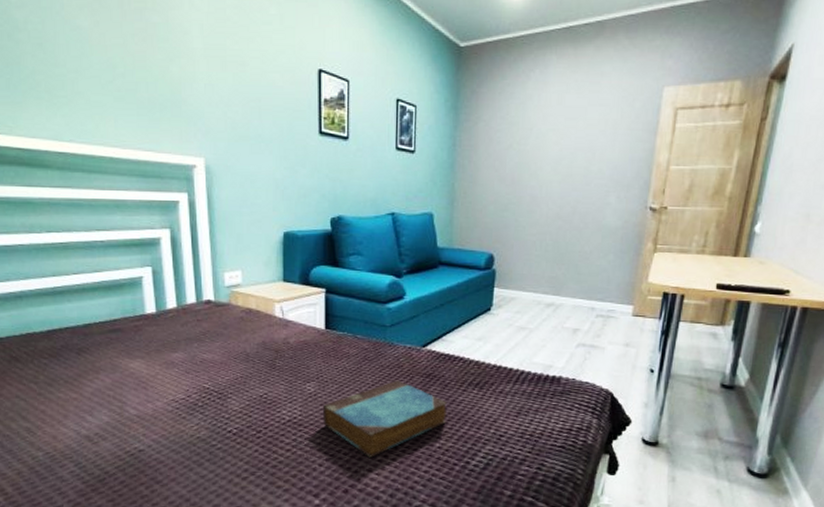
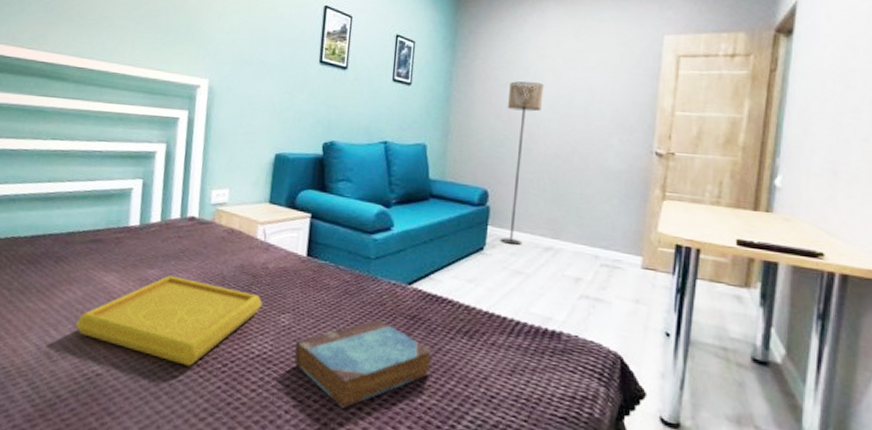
serving tray: none [110,357,288,436] -> present [75,275,263,366]
floor lamp: none [506,142,546,303] -> present [500,81,544,245]

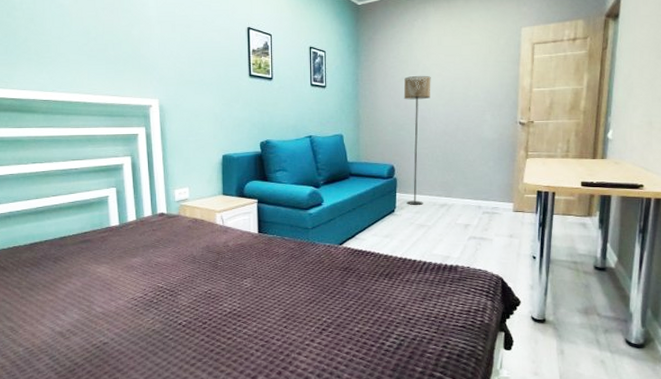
serving tray: present [75,275,263,366] -> none [80,261,228,328]
book: present [294,319,432,409] -> none [258,274,363,342]

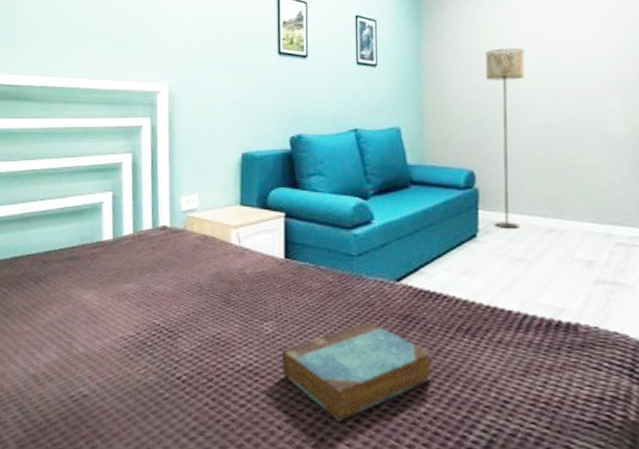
book: none [258,274,363,342] -> present [282,321,432,422]

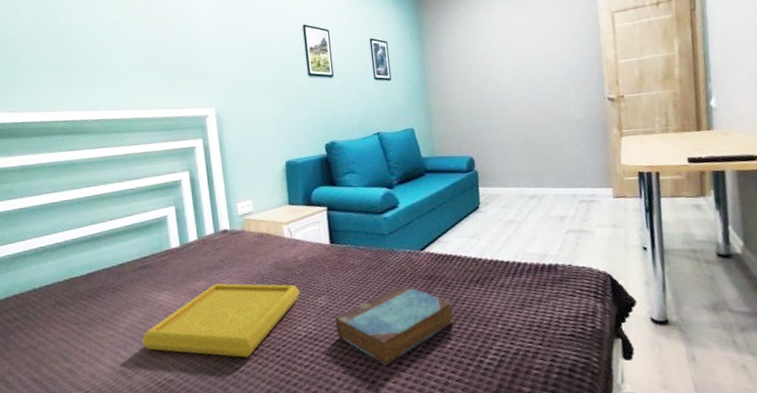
serving tray: none [59,288,243,383] -> present [142,283,300,358]
floor lamp: present [485,47,525,228] -> none [475,57,511,200]

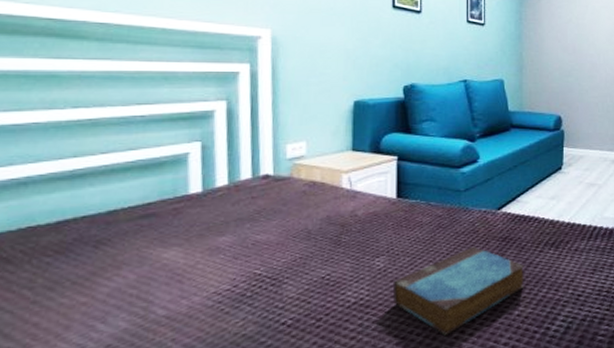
serving tray: present [142,283,300,358] -> none [130,239,354,330]

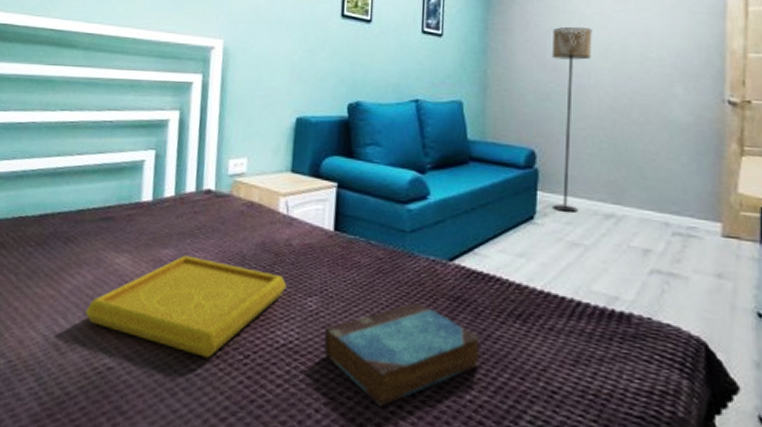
serving tray: none [130,239,354,330] -> present [85,255,287,358]
floor lamp: none [571,17,601,161] -> present [551,26,592,212]

